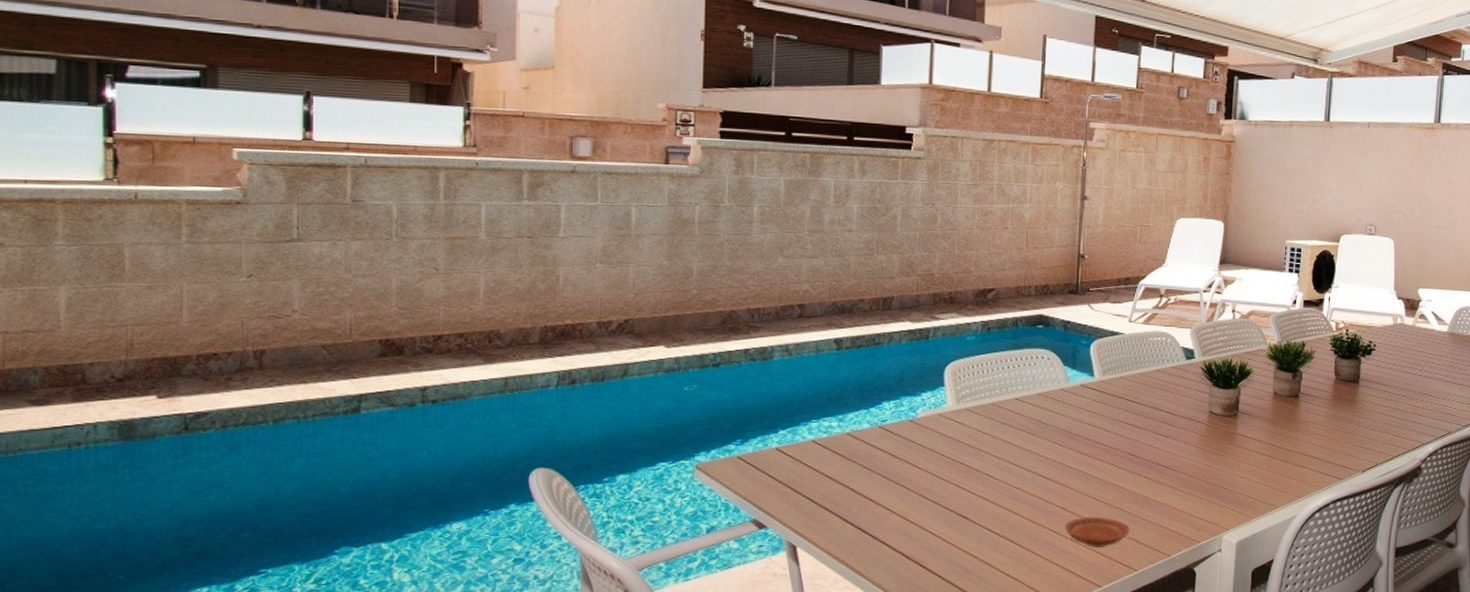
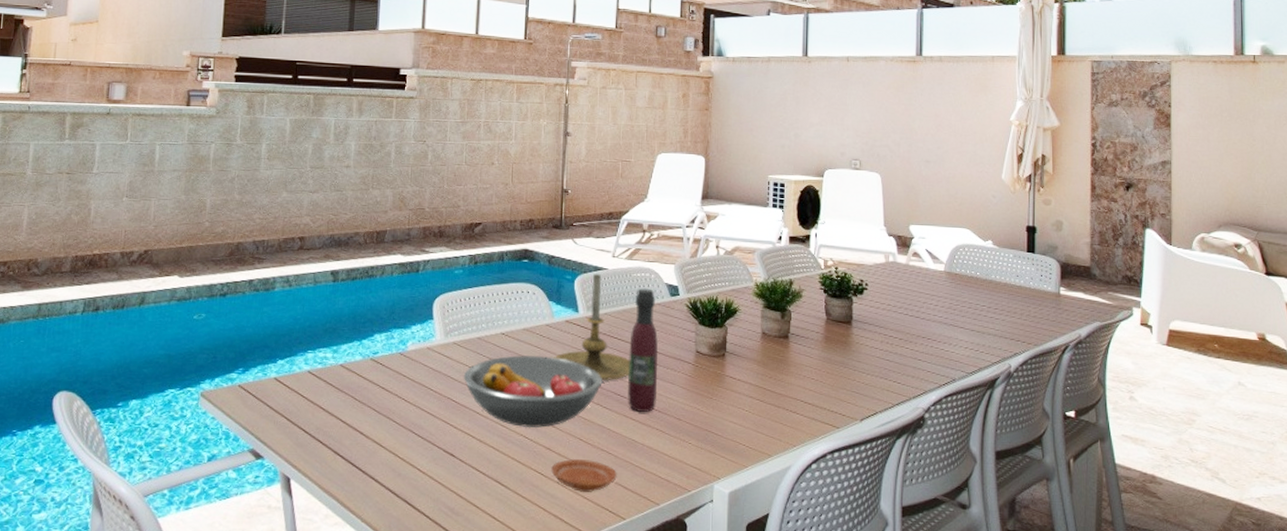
fruit bowl: none [976,419,1117,490] -> present [463,354,602,428]
candle holder: none [1068,338,1145,441] -> present [554,273,630,380]
wine bottle: none [1141,352,1173,471] -> present [627,288,659,413]

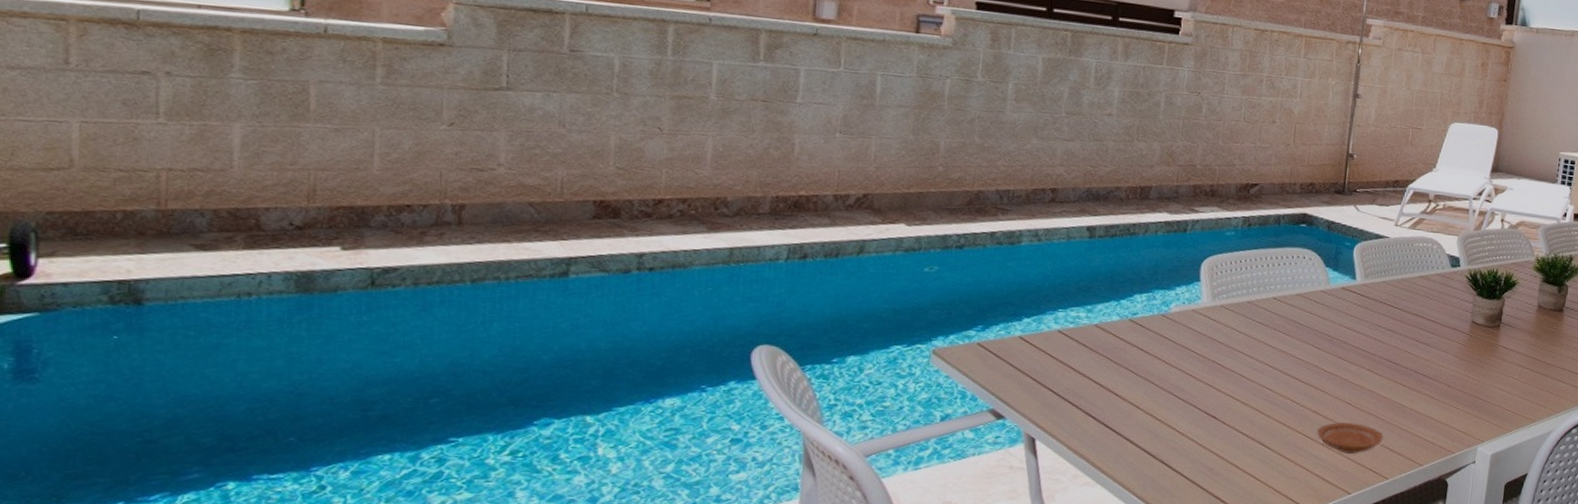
fruit bowl: present [463,354,602,428] -> none [1230,320,1376,392]
candle holder: present [554,273,630,380] -> none [1327,241,1405,348]
wine bottle: present [627,288,659,413] -> none [1399,258,1436,379]

